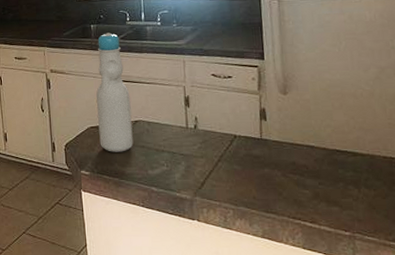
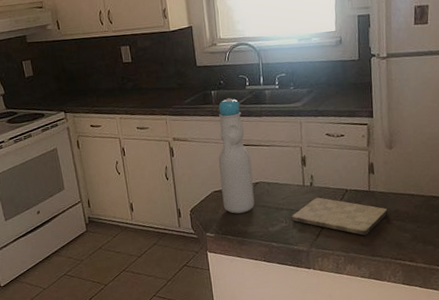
cutting board: none [173,142,284,188] -> present [291,197,388,236]

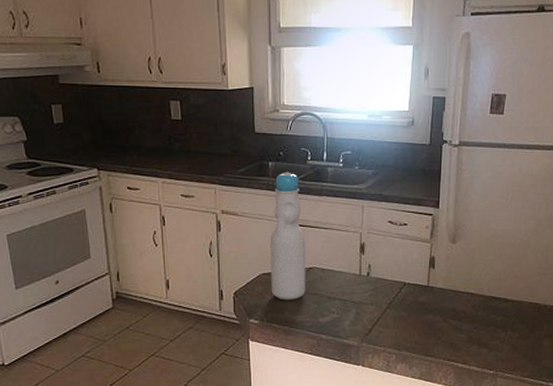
cutting board: present [291,197,388,236] -> none [344,289,445,333]

